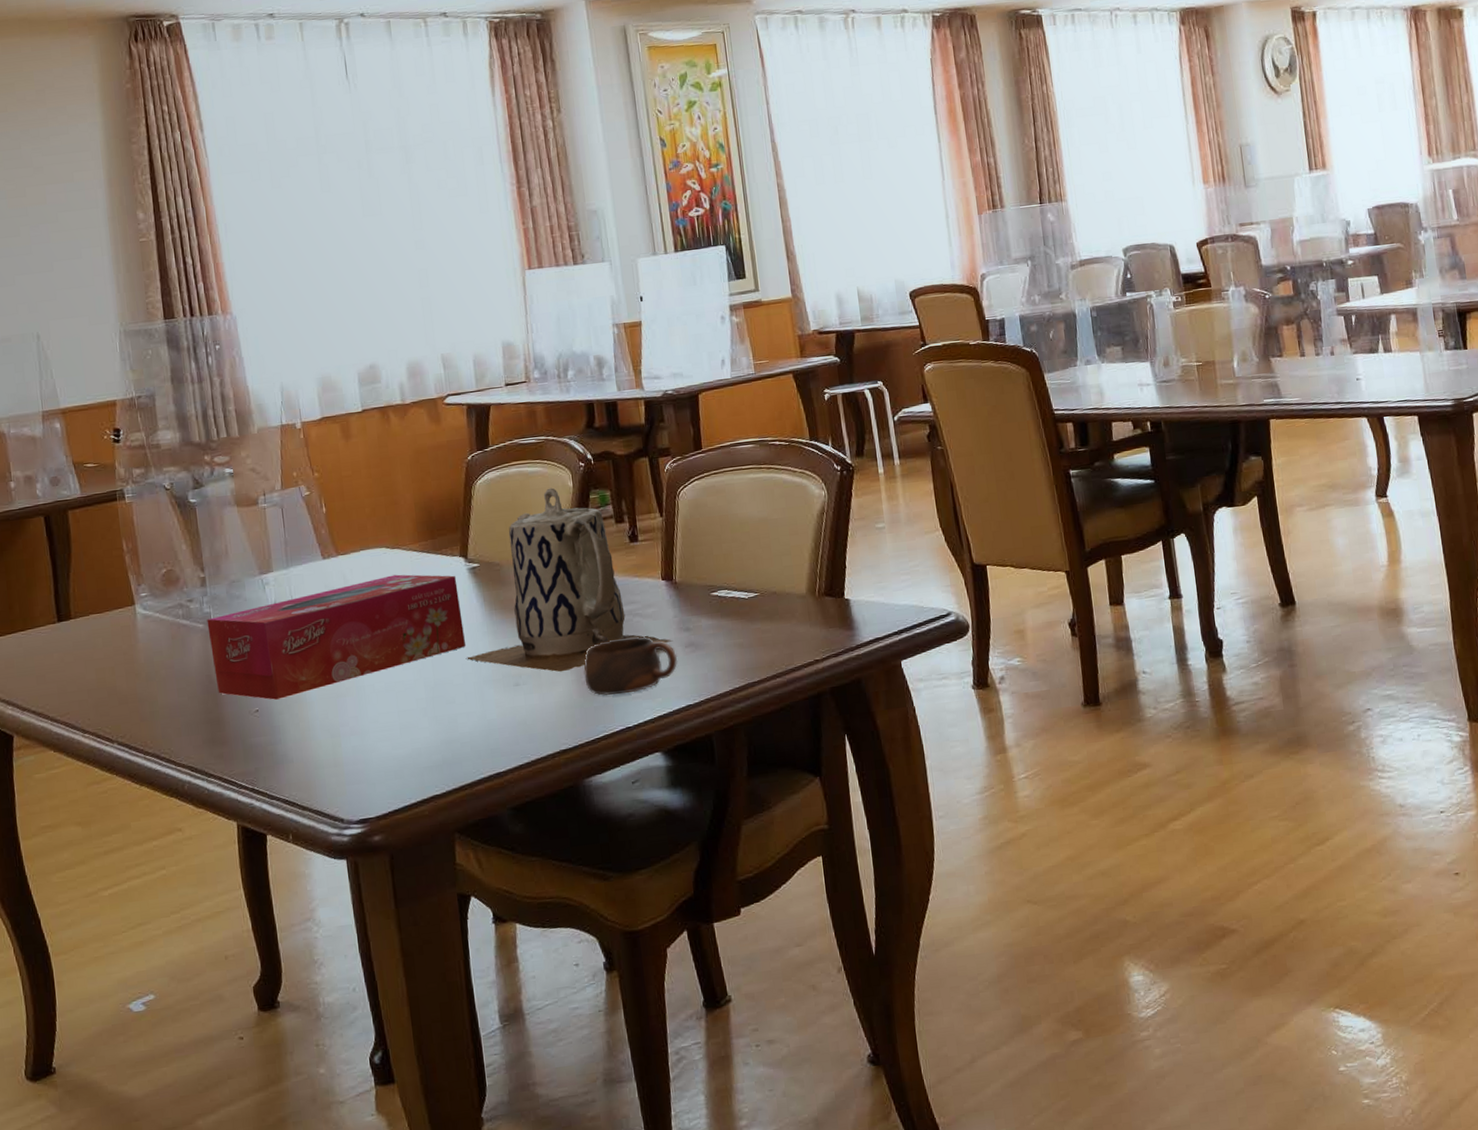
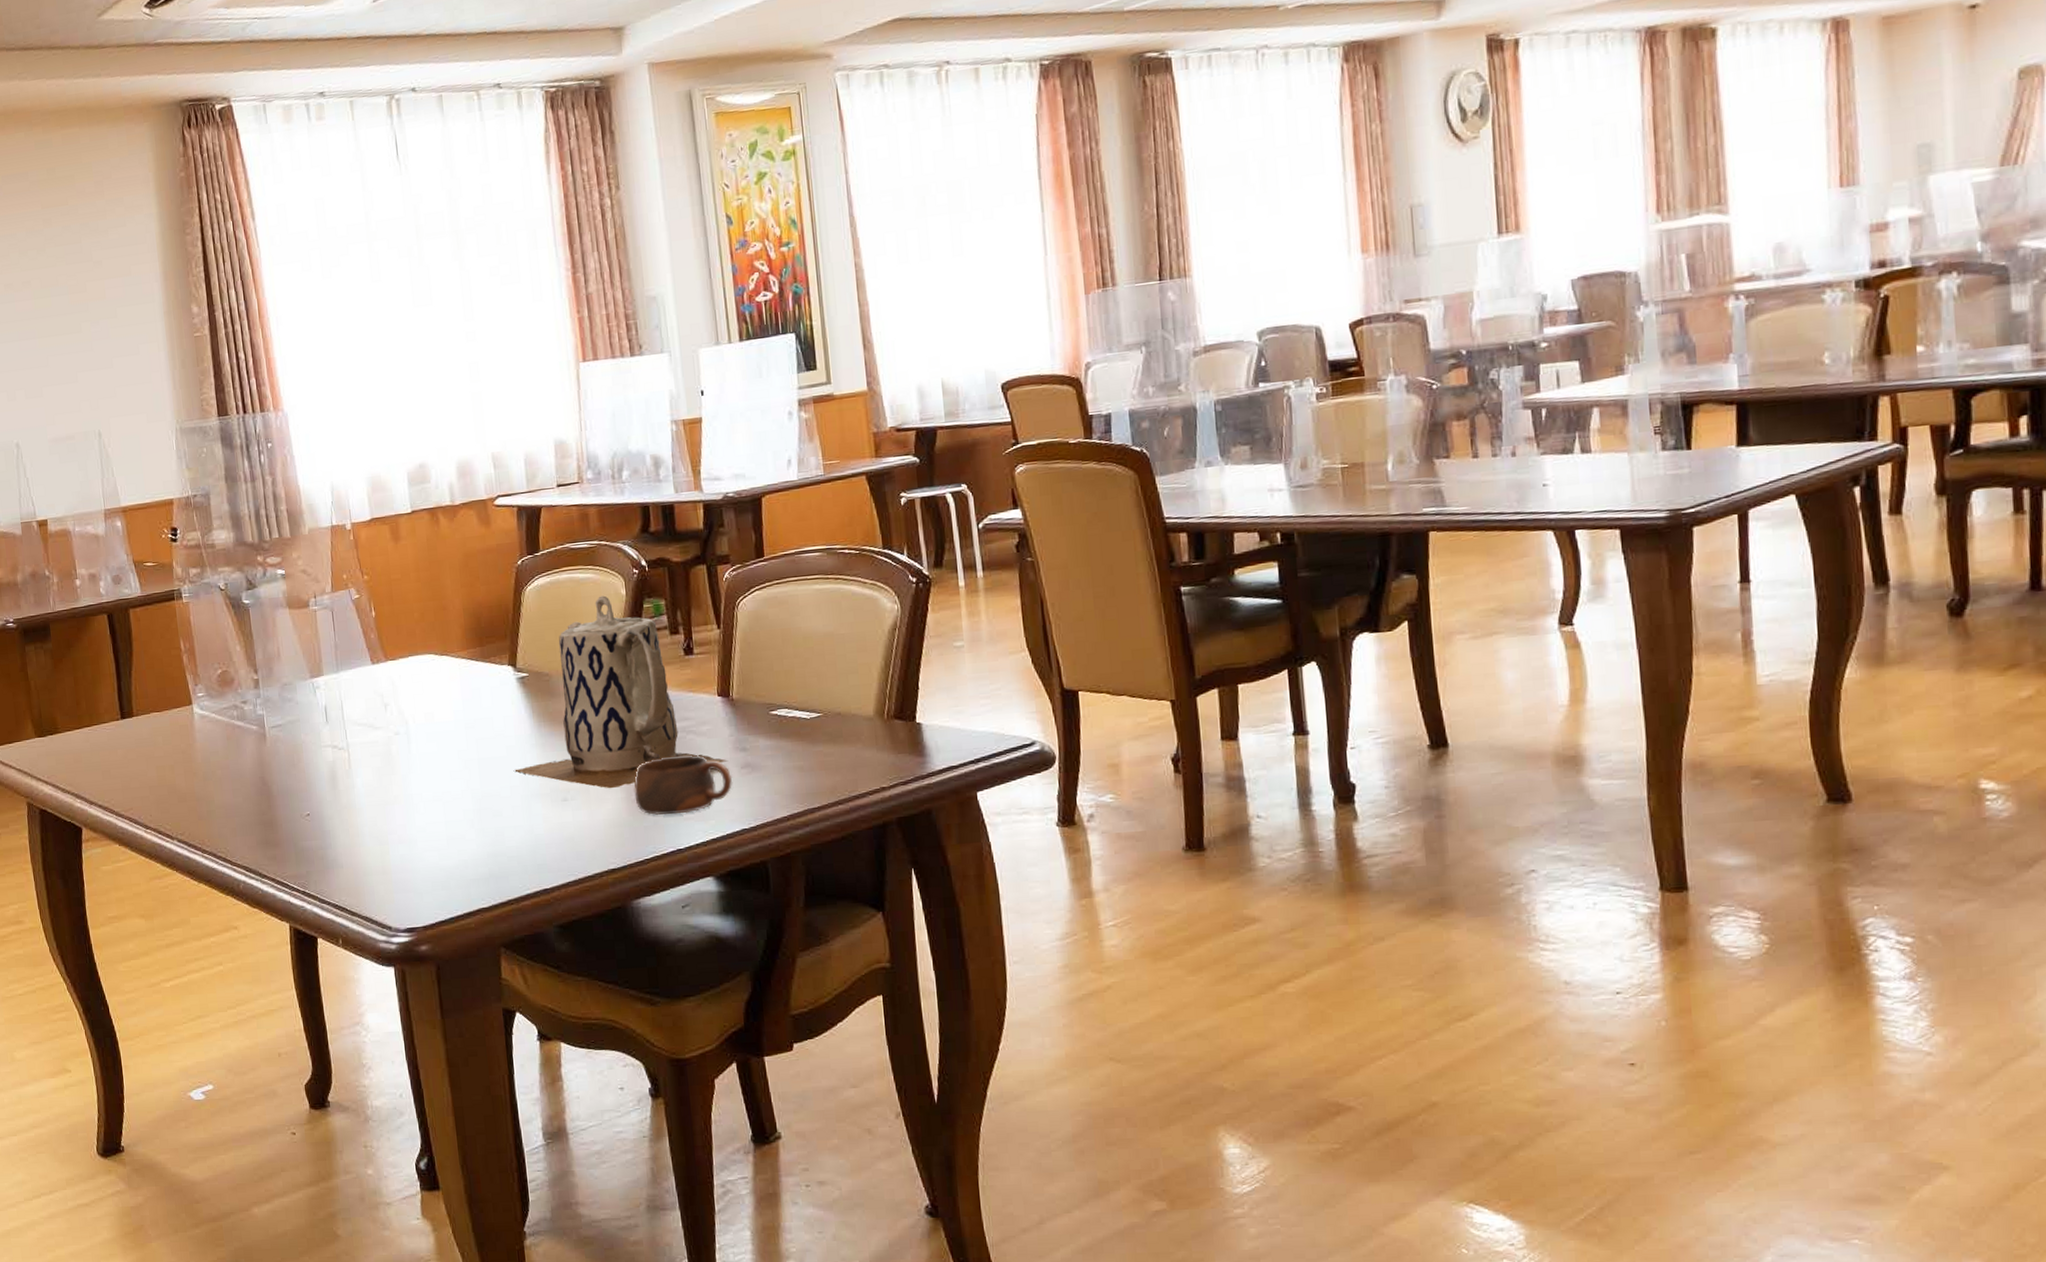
tissue box: present [207,574,467,700] -> none [260,682,514,805]

